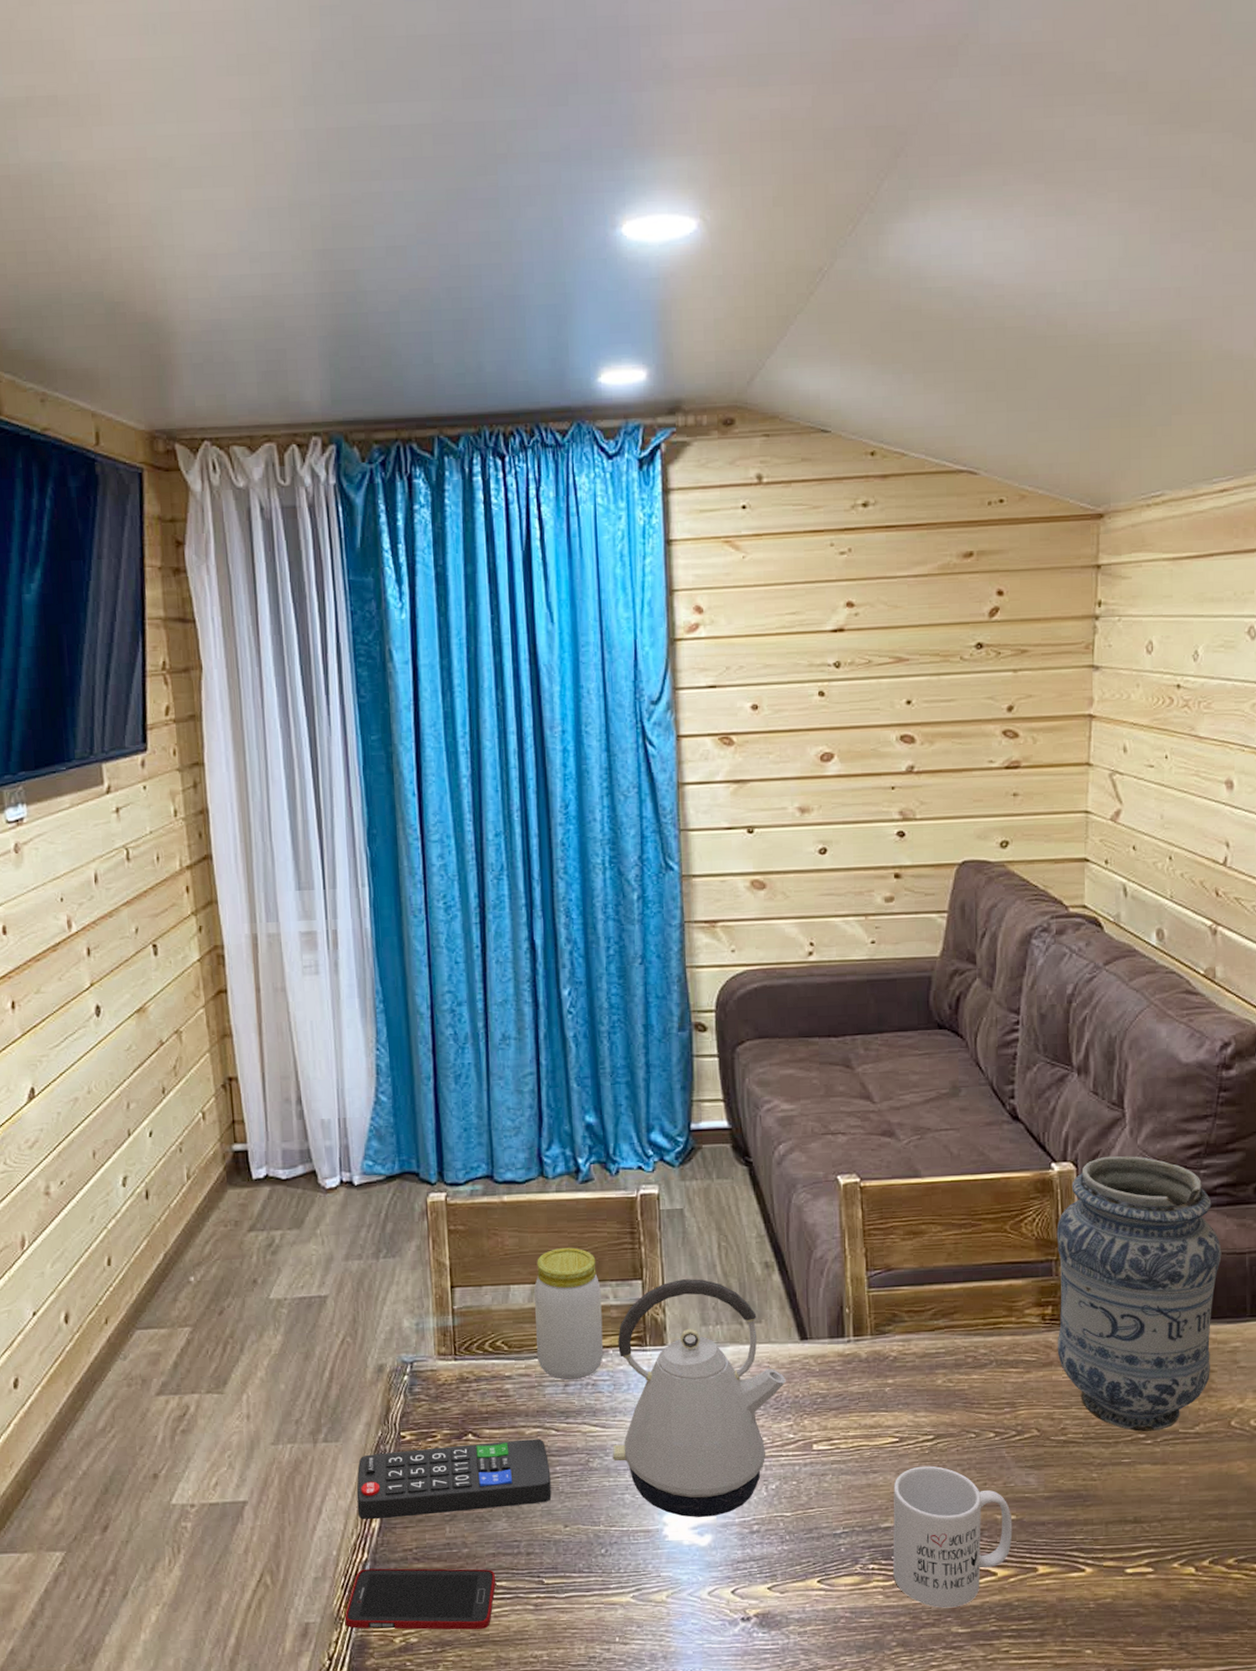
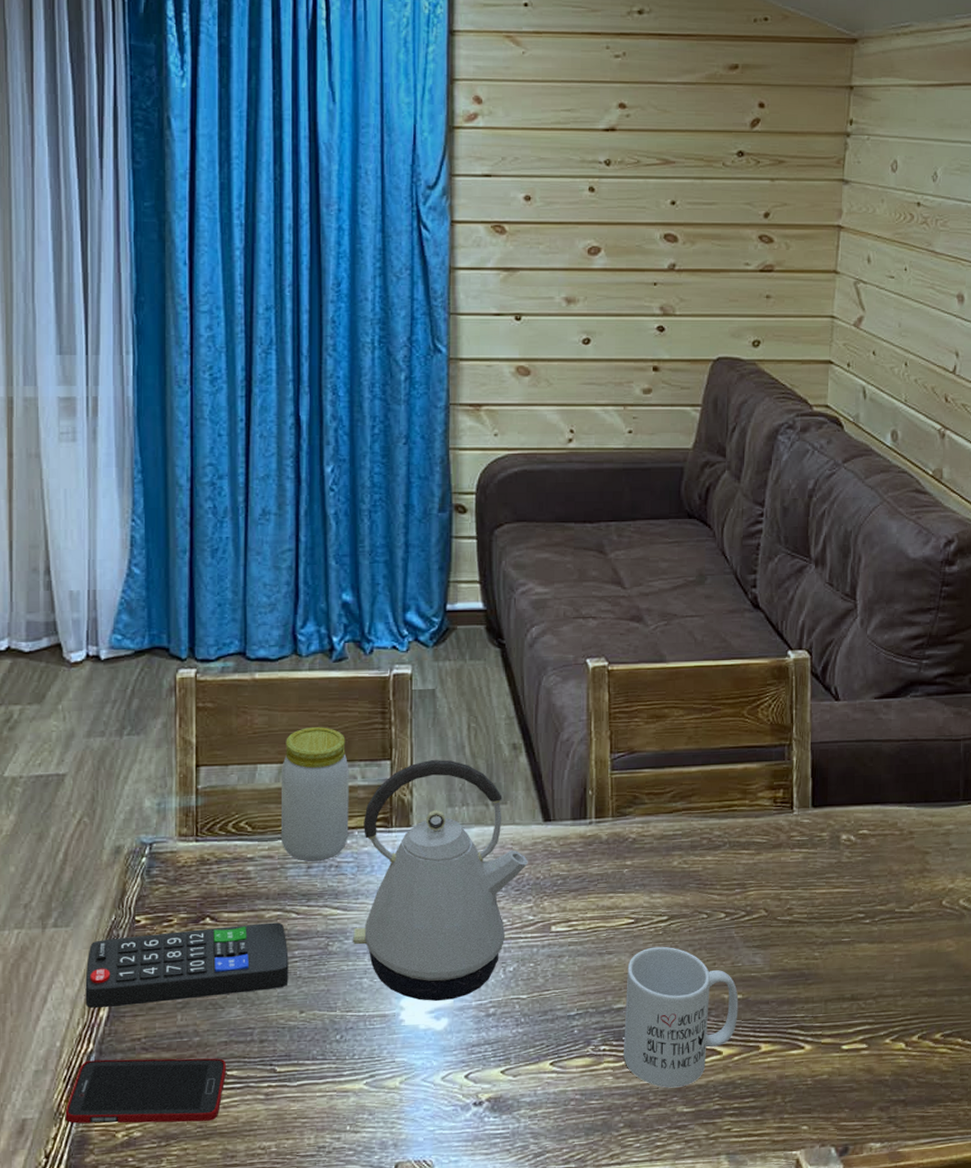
vase: present [1056,1155,1222,1432] -> none [786,645,939,912]

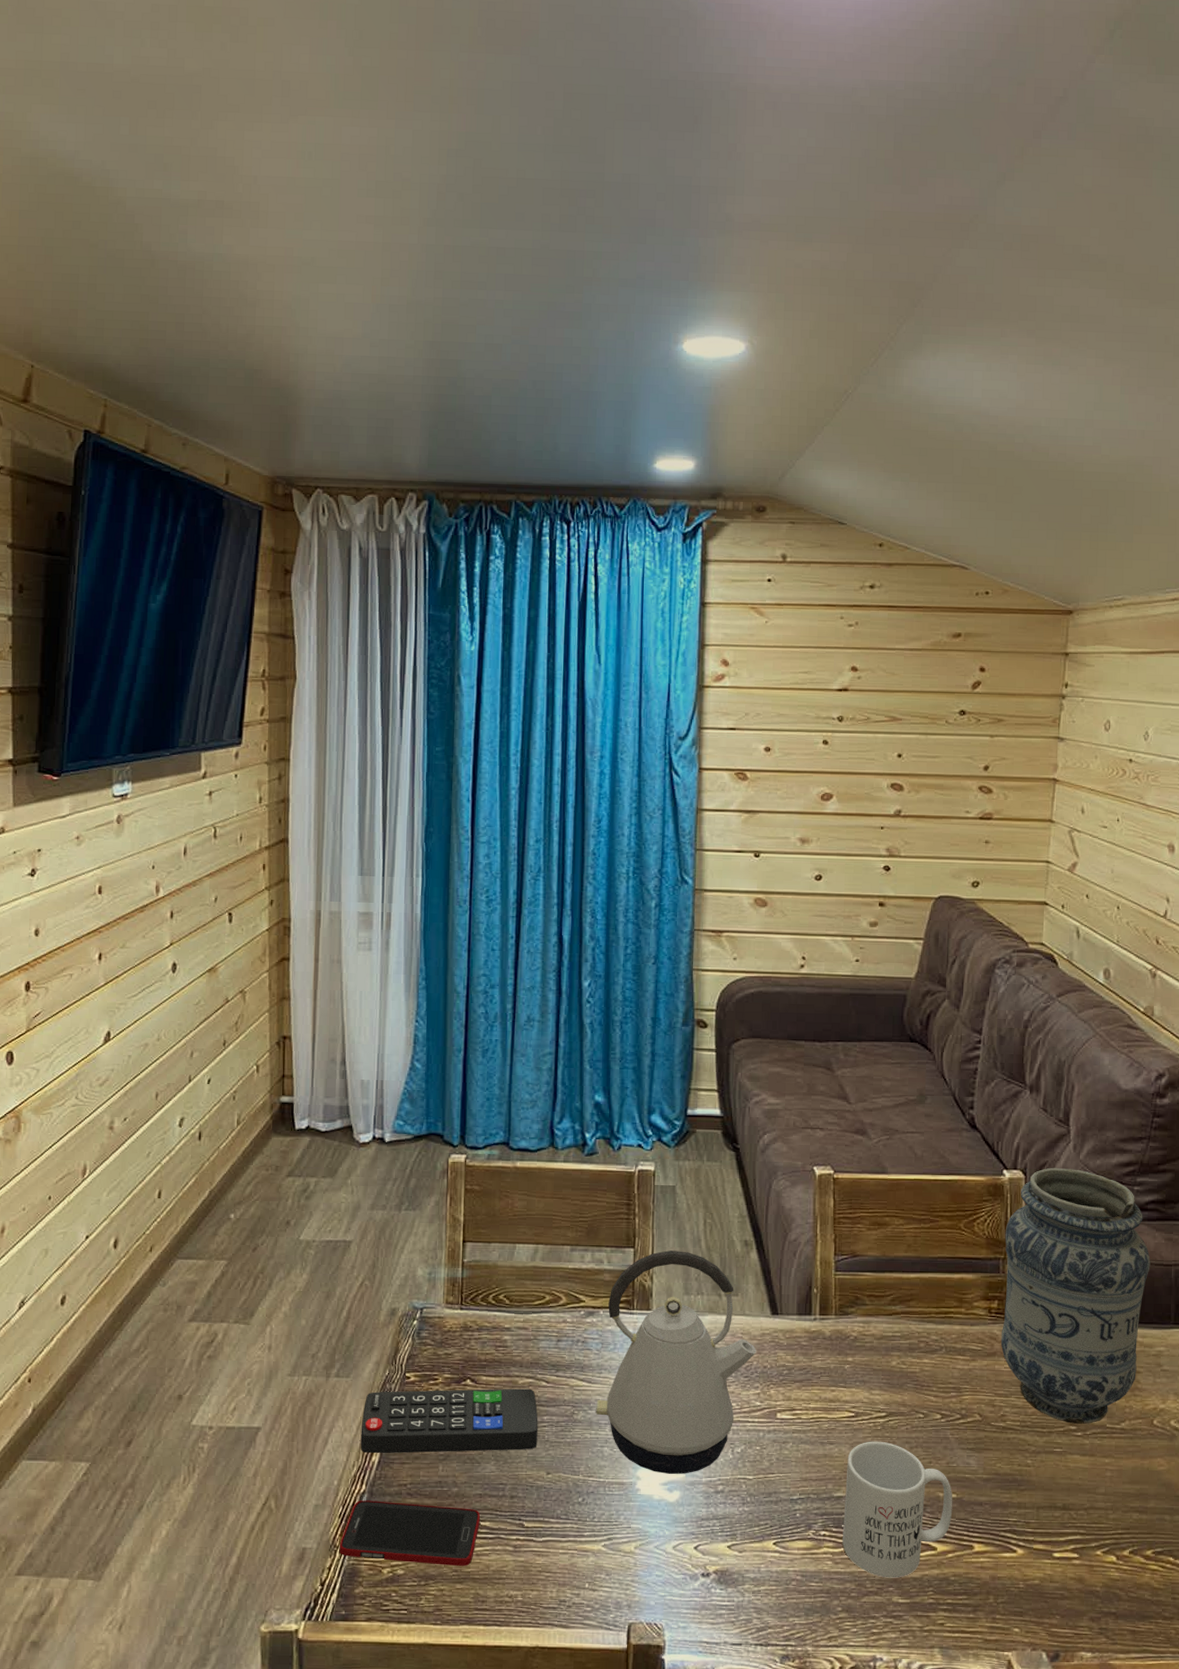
jar: present [282,727,349,862] -> none [535,1213,597,1336]
vase: none [786,645,939,912] -> present [1000,1167,1151,1425]

